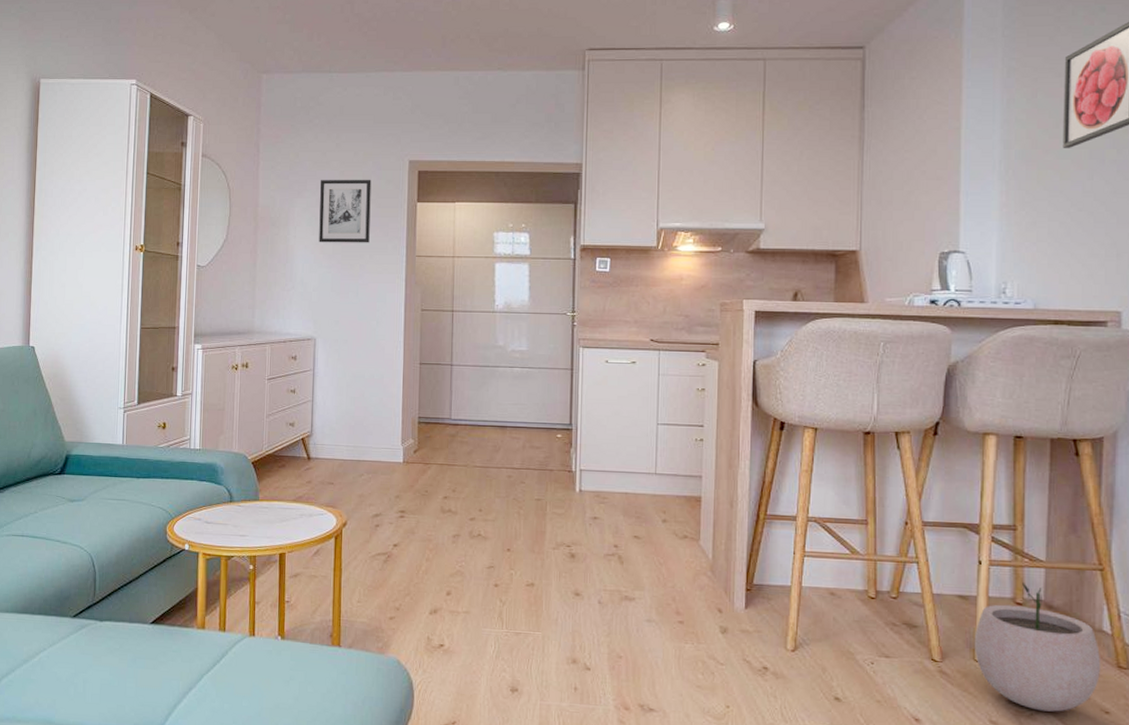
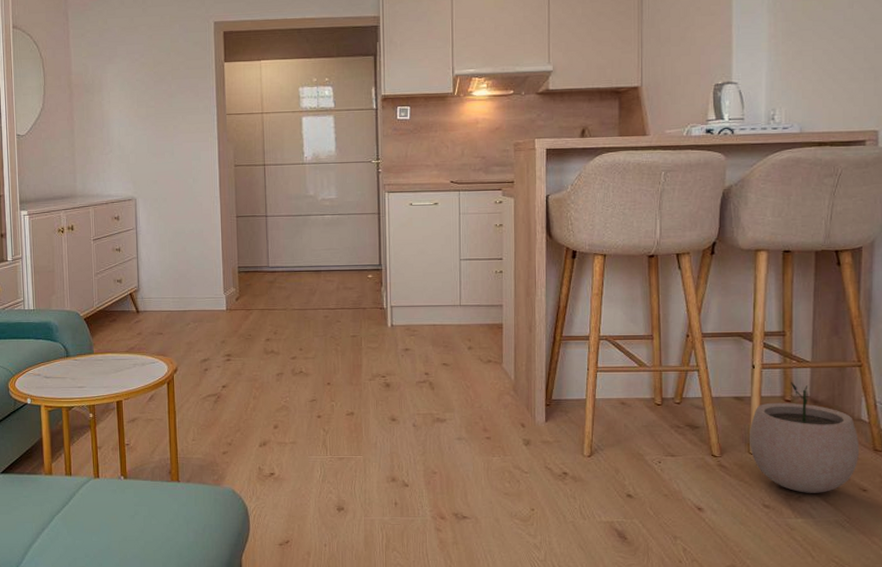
wall art: present [319,180,372,243] -> none [130,43,181,107]

